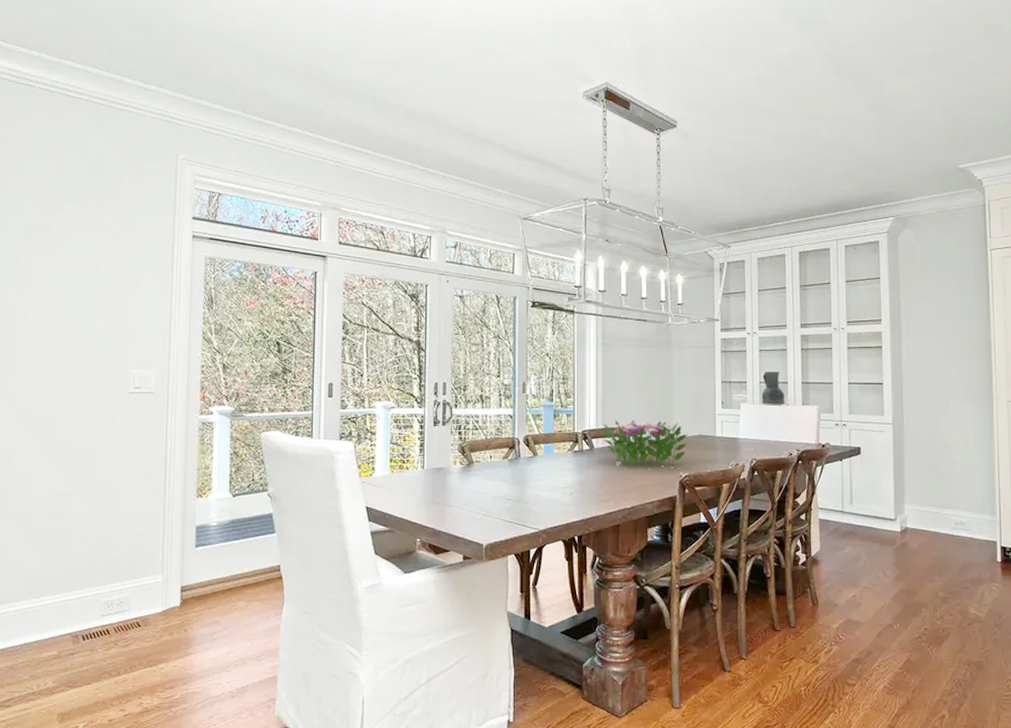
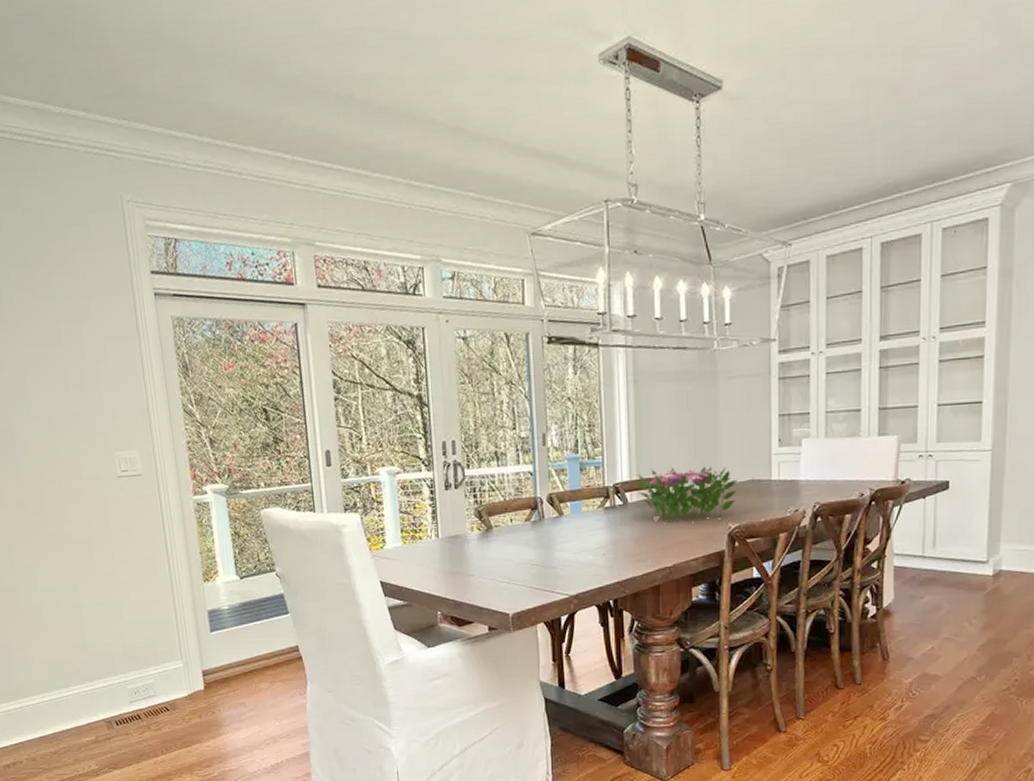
vase: present [761,372,785,405] -> none [827,397,857,439]

